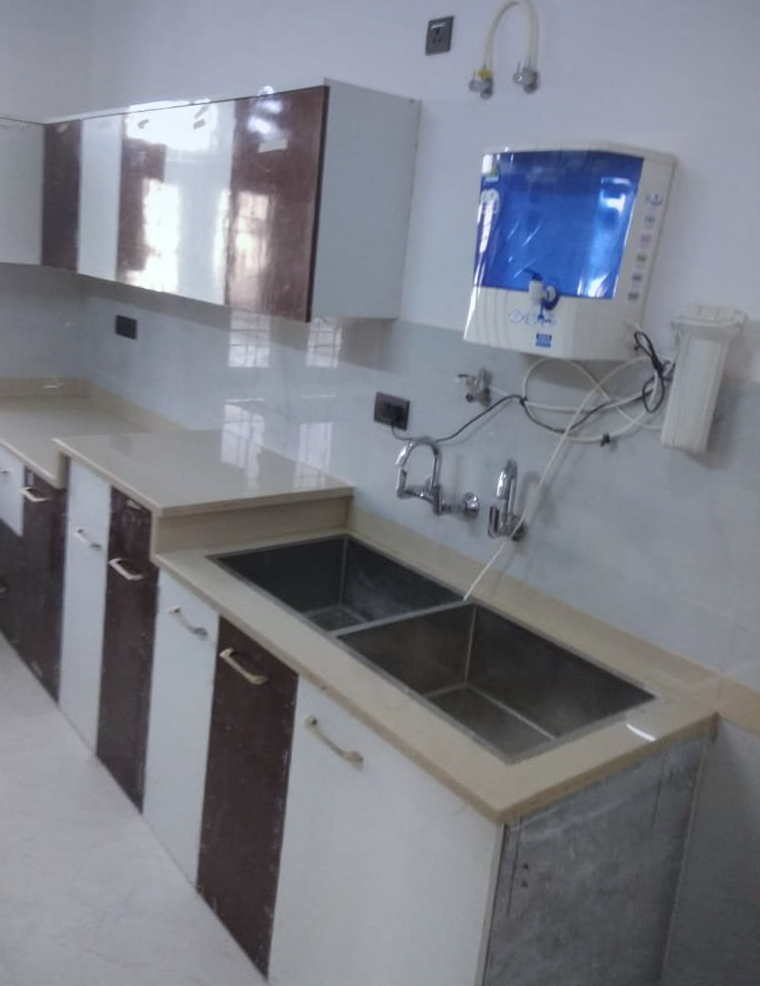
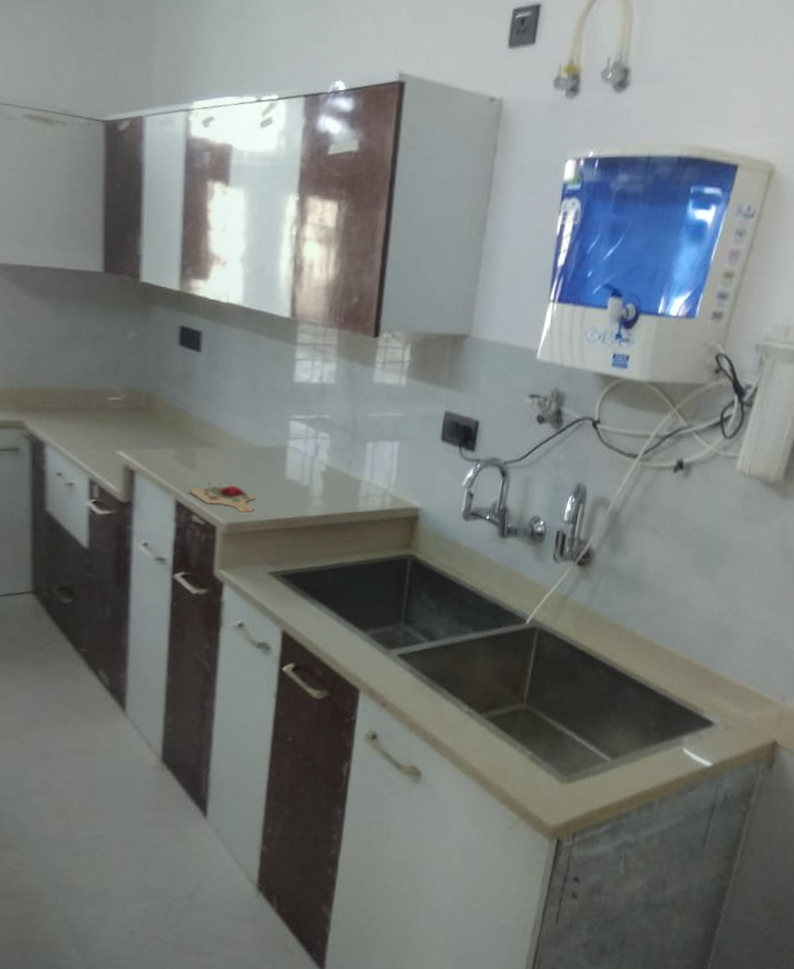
cutting board: none [125,466,191,497] -> present [189,482,256,513]

